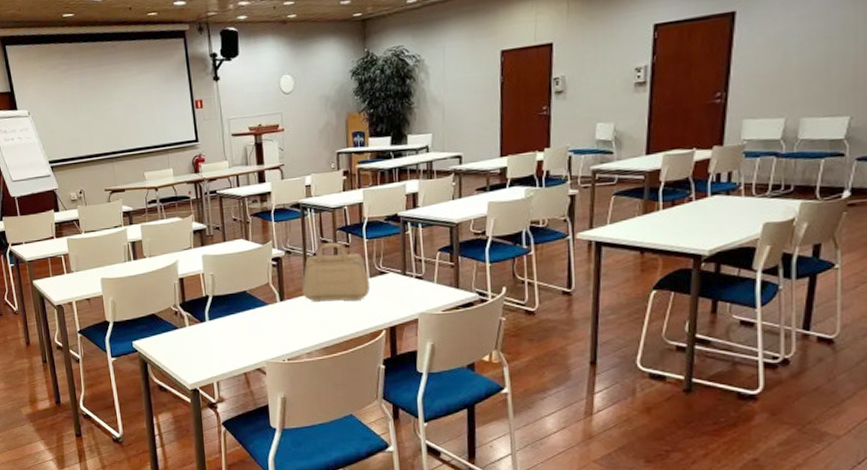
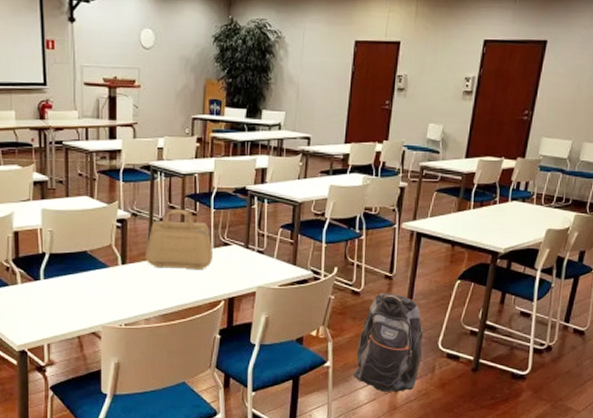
backpack: none [536,310,618,419] -> present [353,293,424,392]

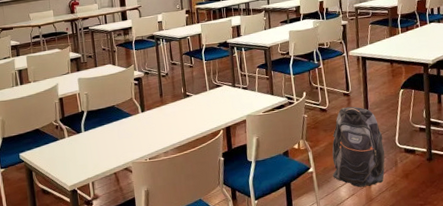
handbag: present [145,208,214,270] -> none [158,64,210,111]

